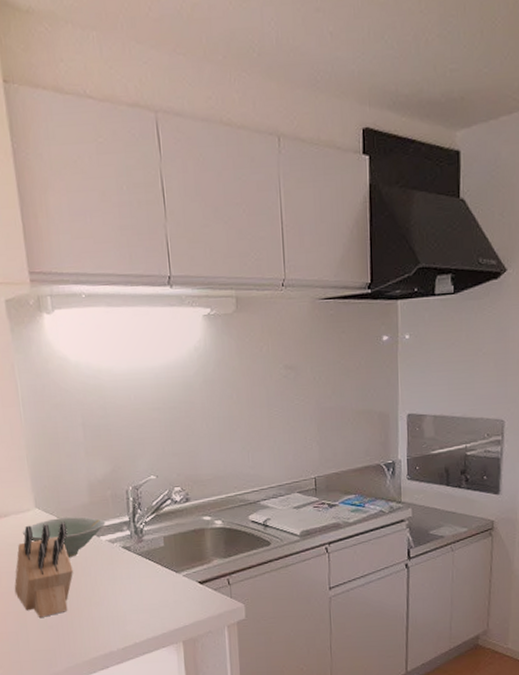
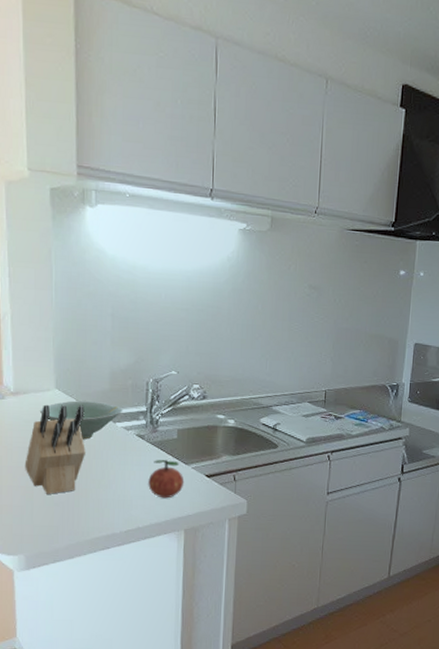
apple: none [140,569,177,611] -> present [148,459,184,499]

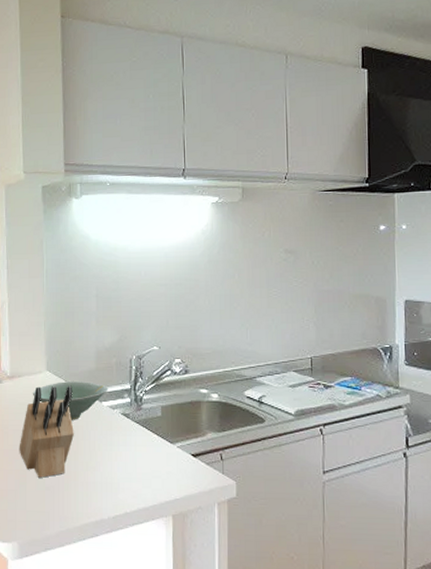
apple: present [148,459,184,499] -> none [134,438,170,481]

